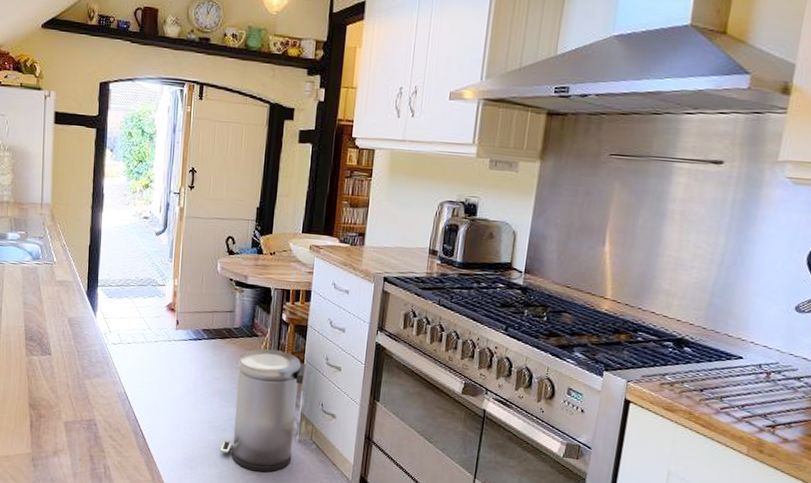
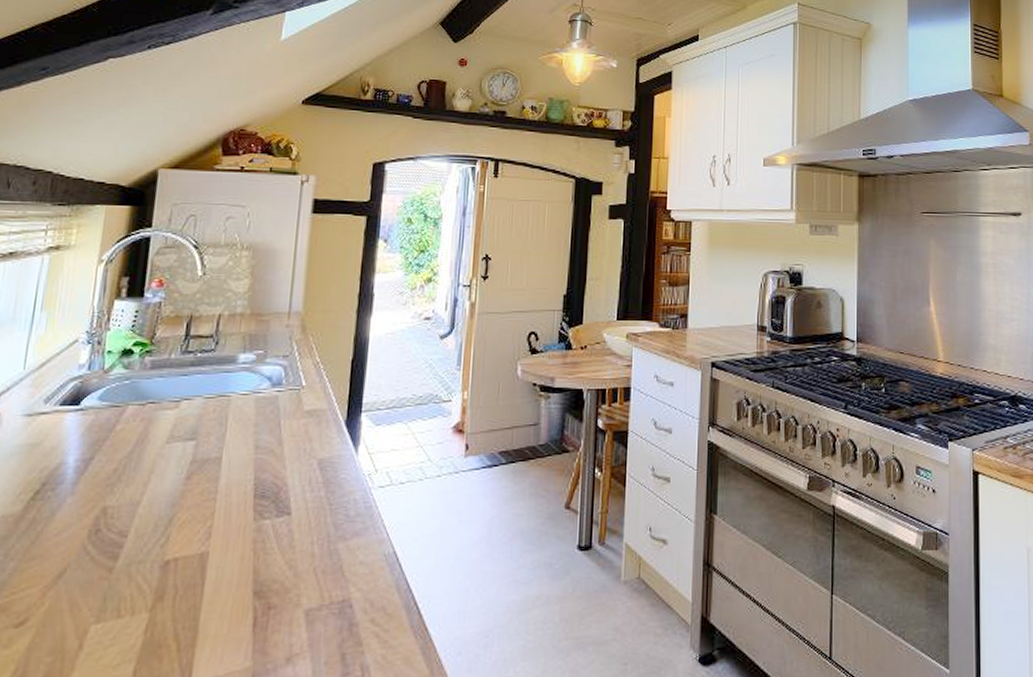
pedal bin: present [220,348,305,473] -> none [524,466,628,635]

